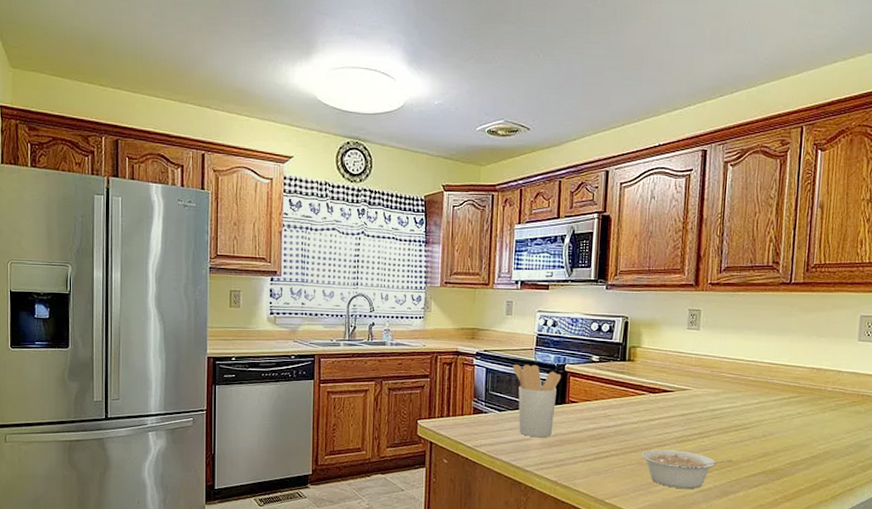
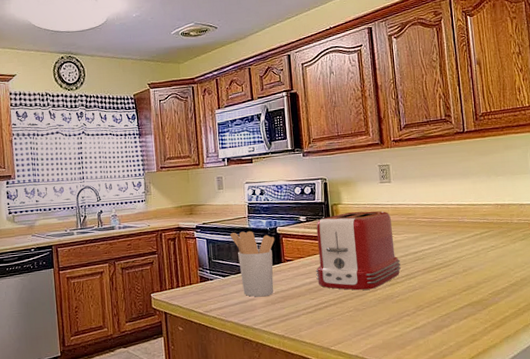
toaster: none [601,357,696,444] -> present [316,211,402,291]
legume: present [641,449,733,489] -> none [357,293,440,329]

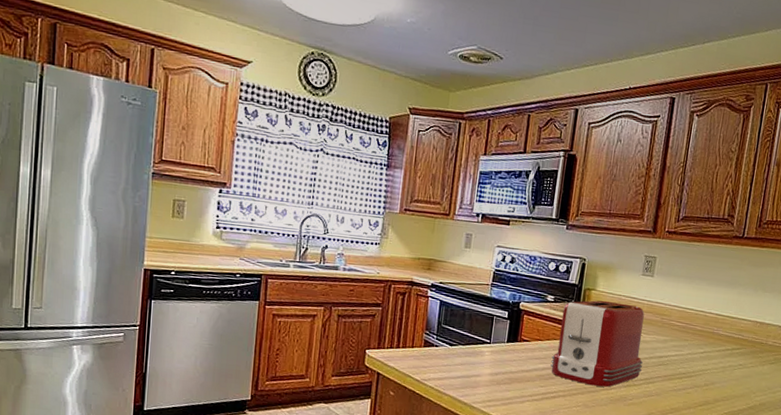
utensil holder: present [230,230,274,297] -> none [467,299,515,375]

